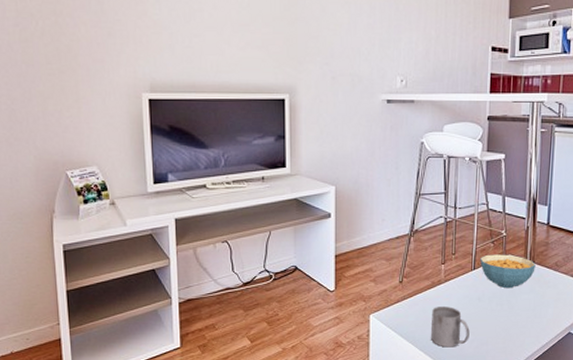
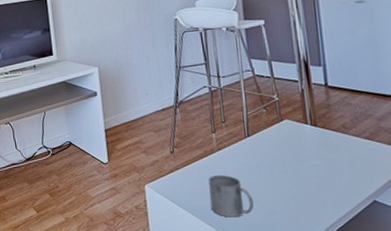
cereal bowl: present [480,254,536,289] -> none [253,119,319,155]

